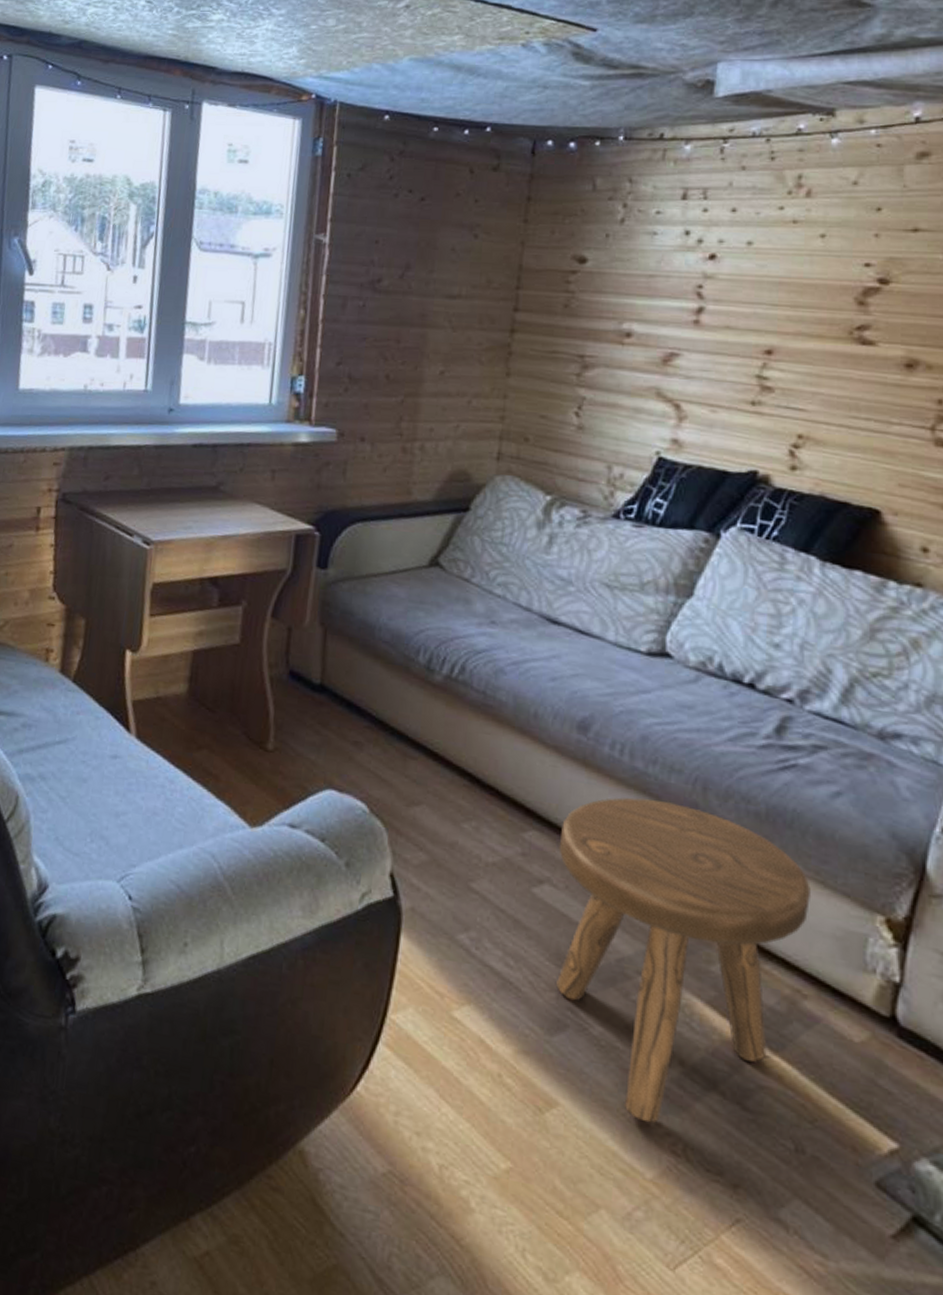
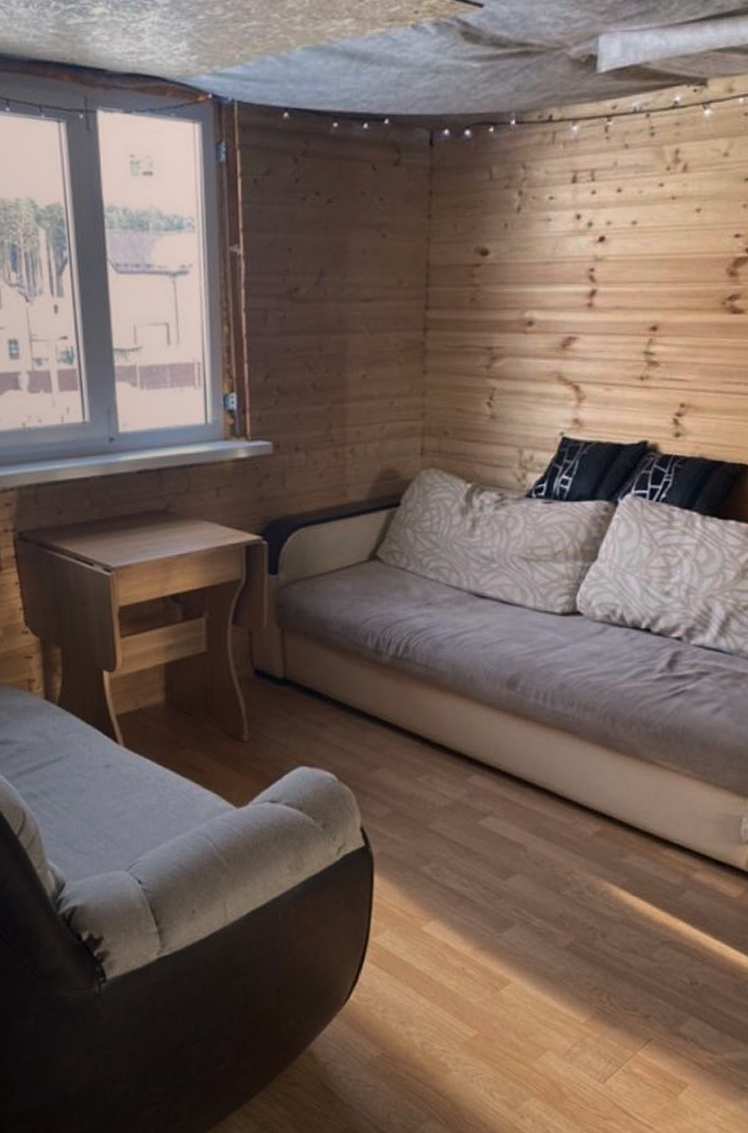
stool: present [556,797,812,1123] -> none [498,735,699,983]

